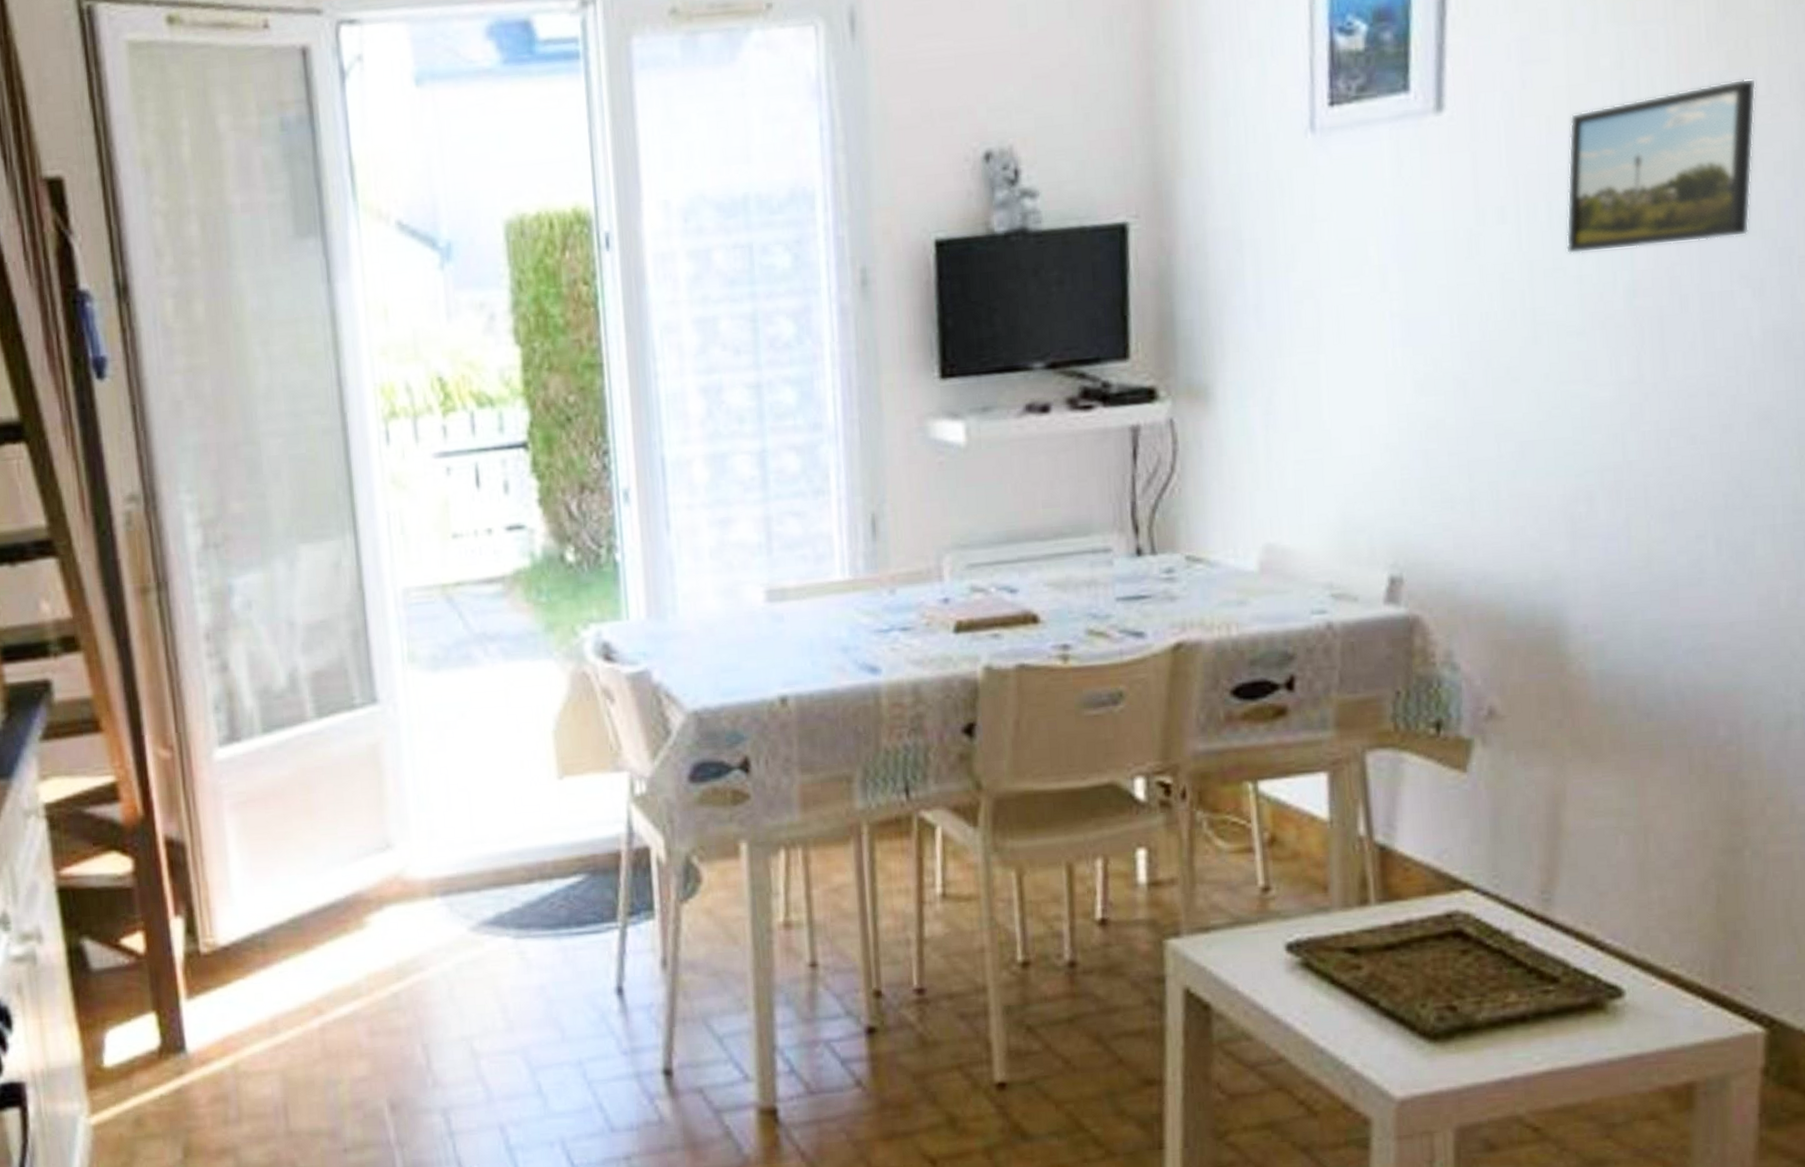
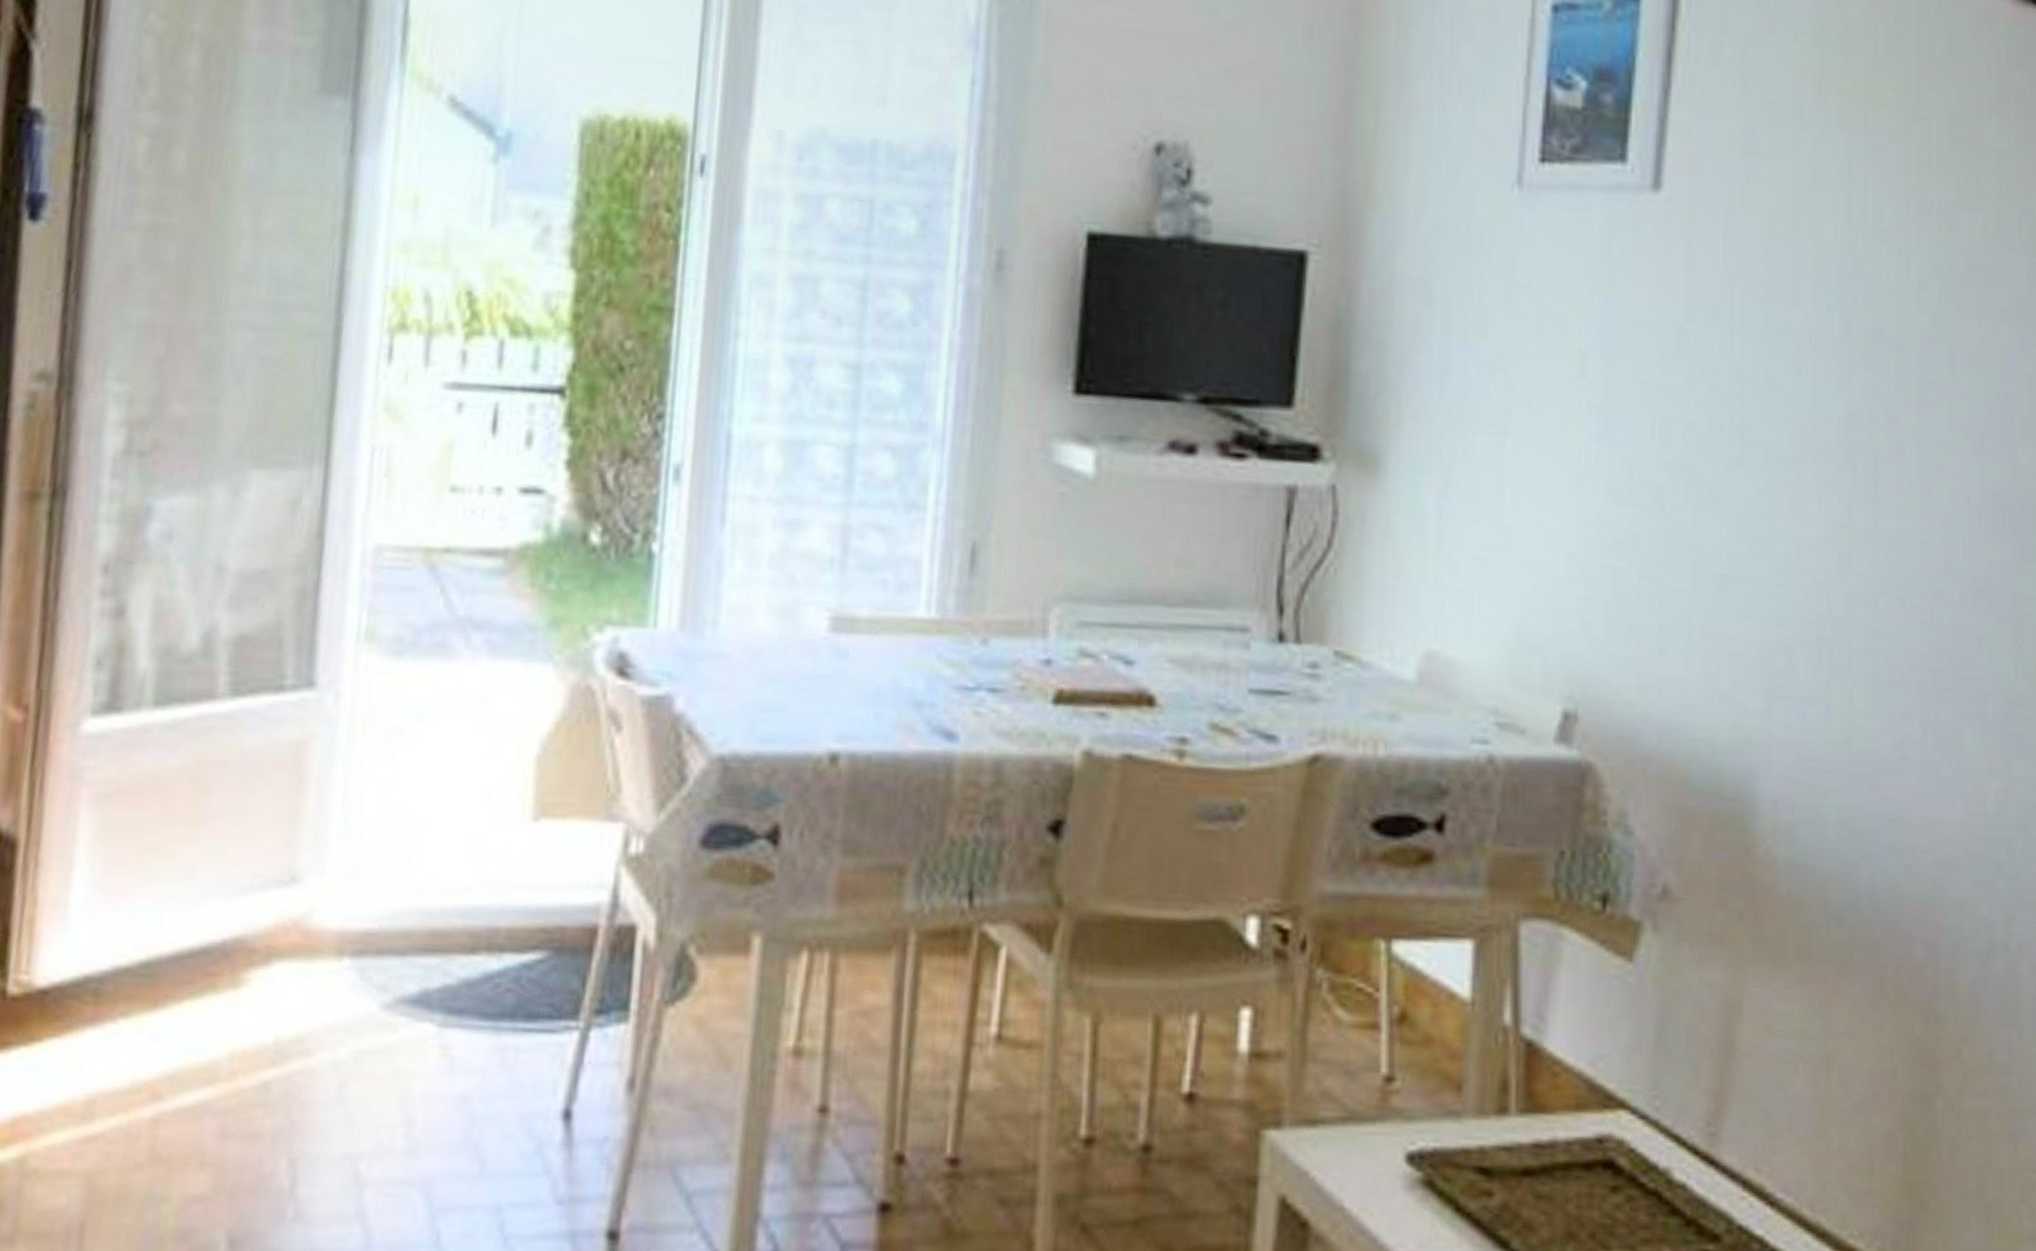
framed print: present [1566,78,1757,254] -> none [1781,213,1986,384]

